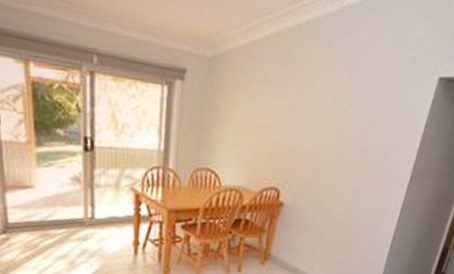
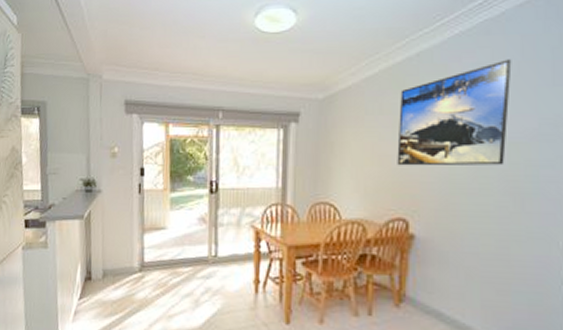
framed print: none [276,42,386,145] -> present [397,59,512,166]

